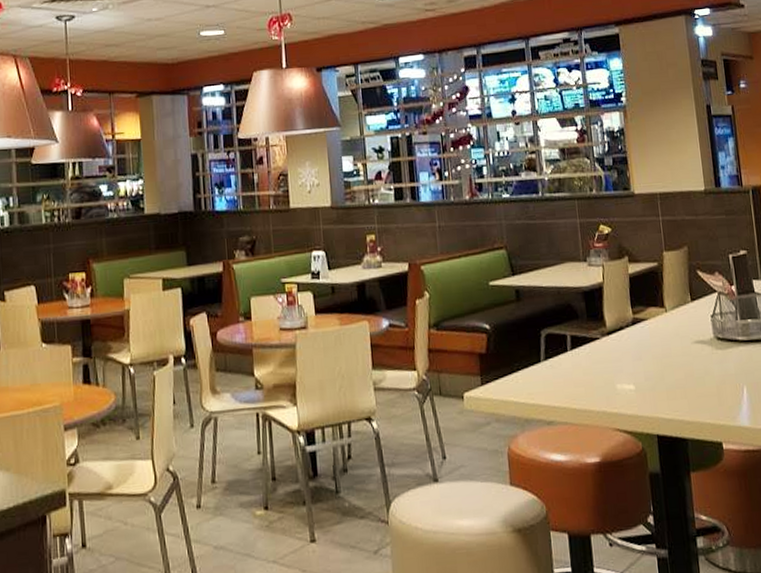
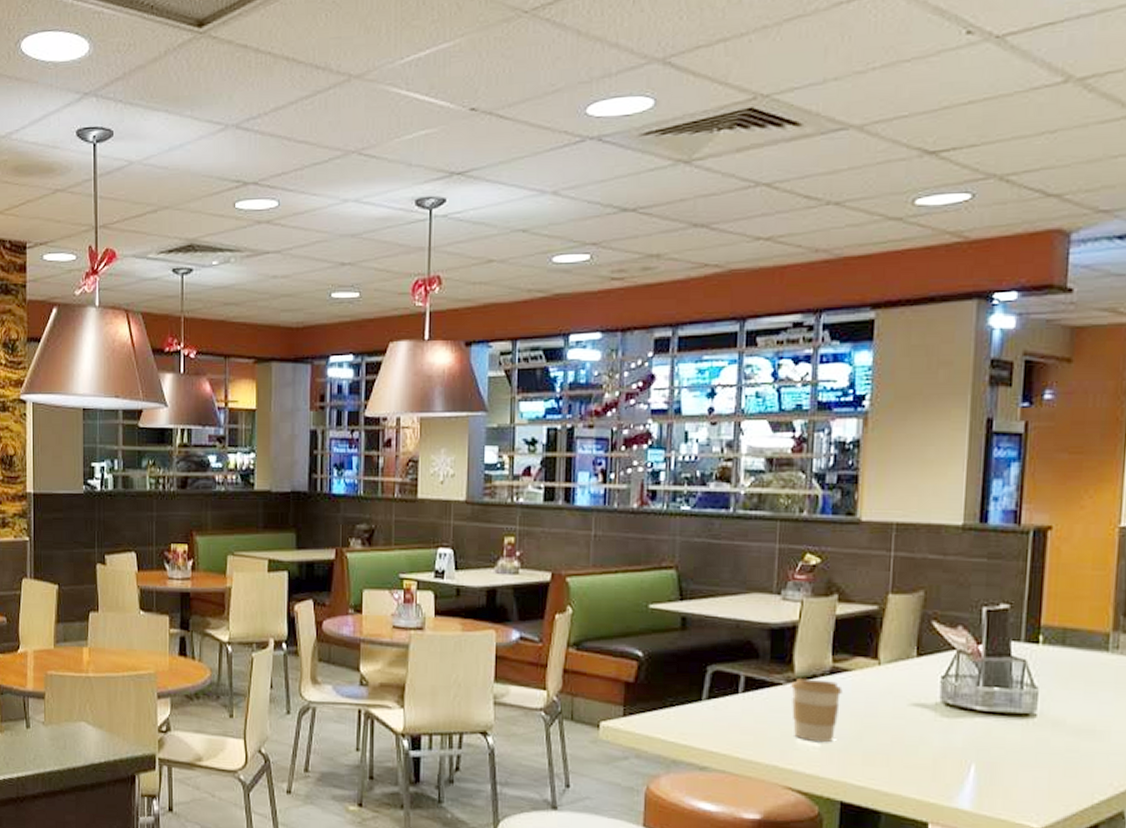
coffee cup: none [605,330,644,386] -> present [791,678,843,743]

